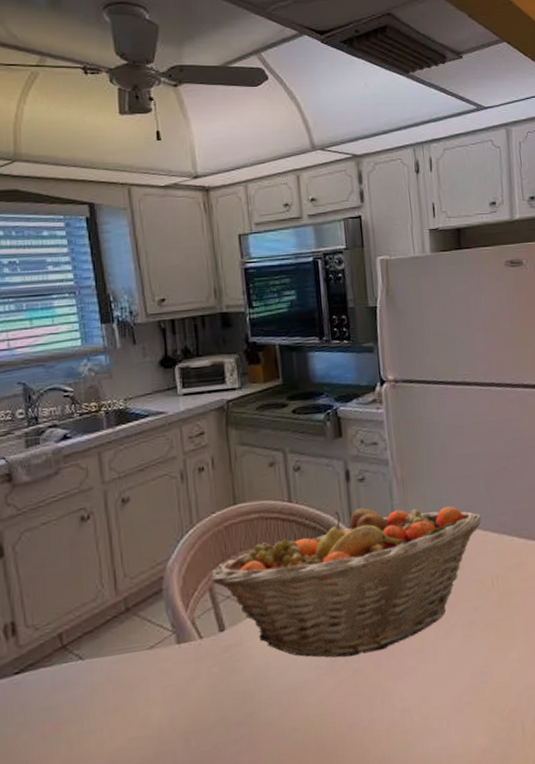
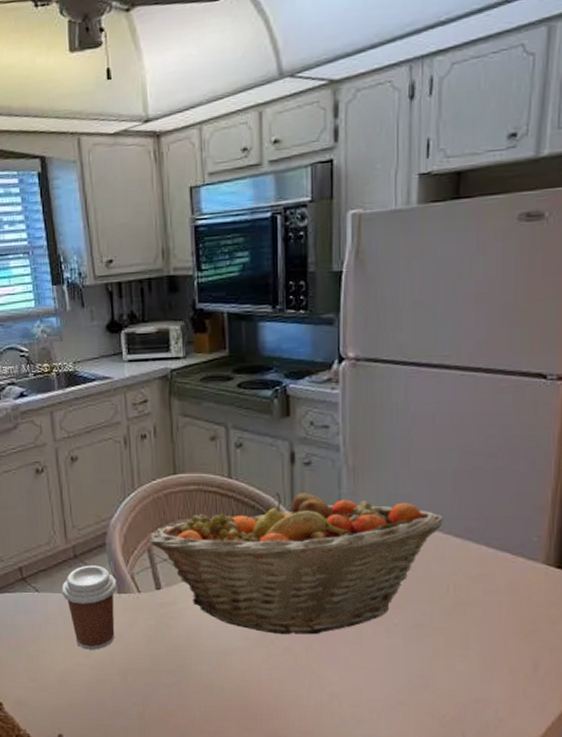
coffee cup: none [111,615,176,719] -> present [61,565,117,650]

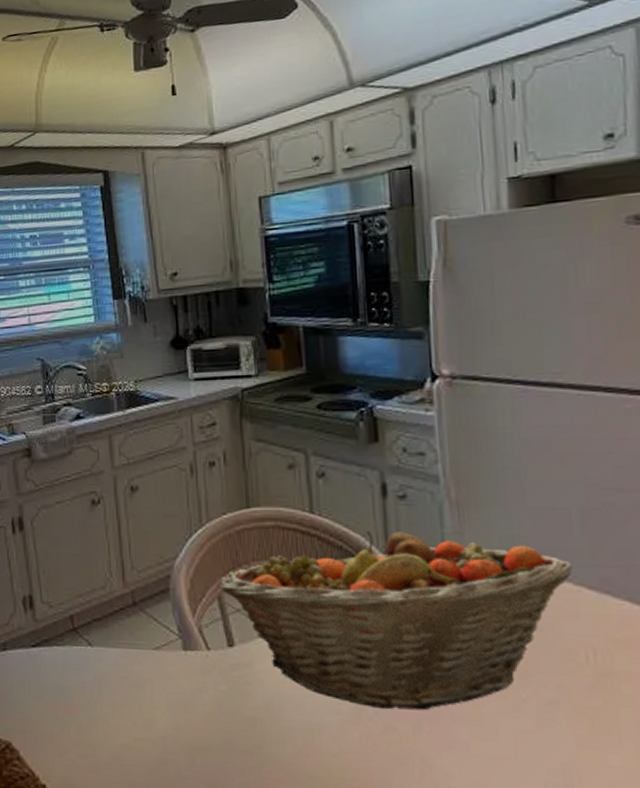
coffee cup: present [61,565,117,650] -> none [118,614,182,721]

